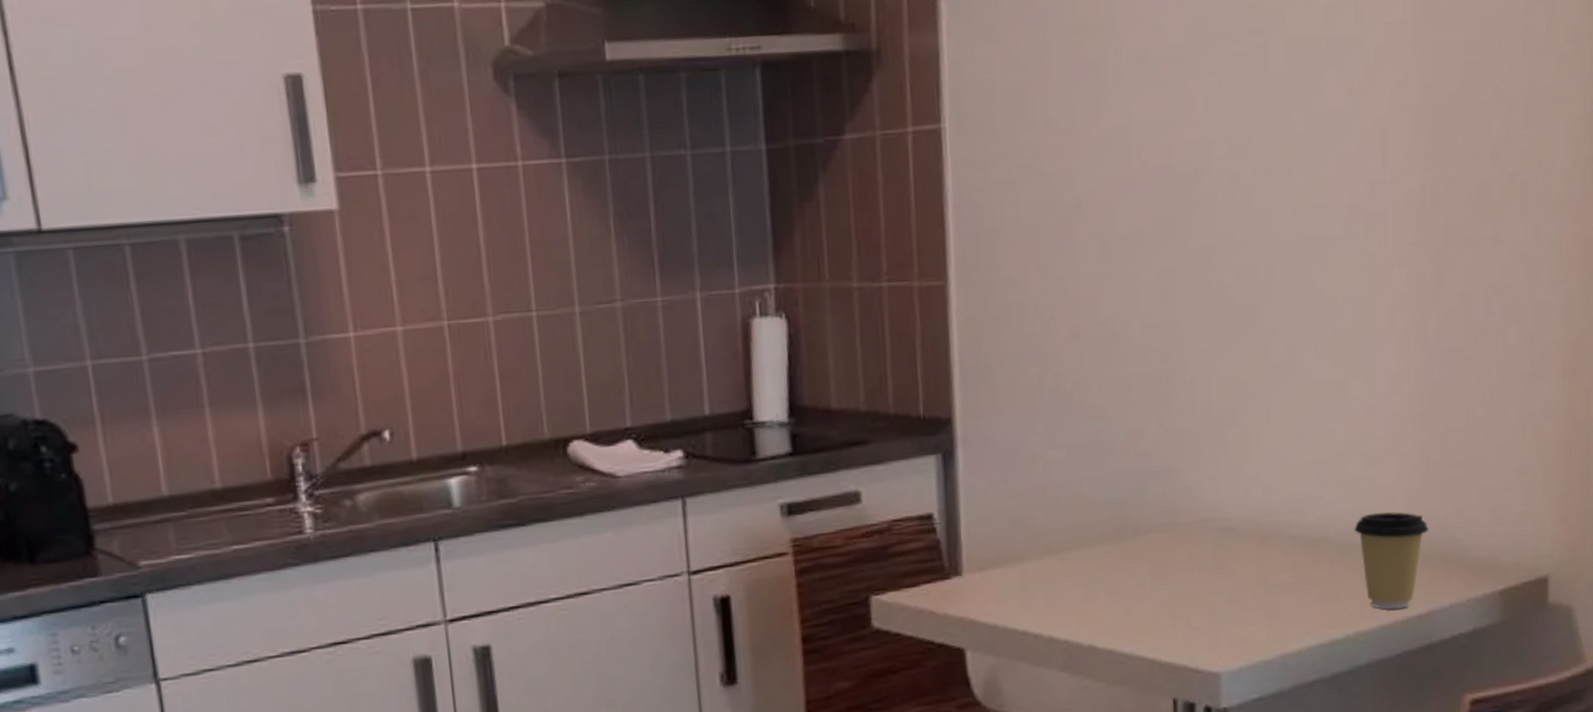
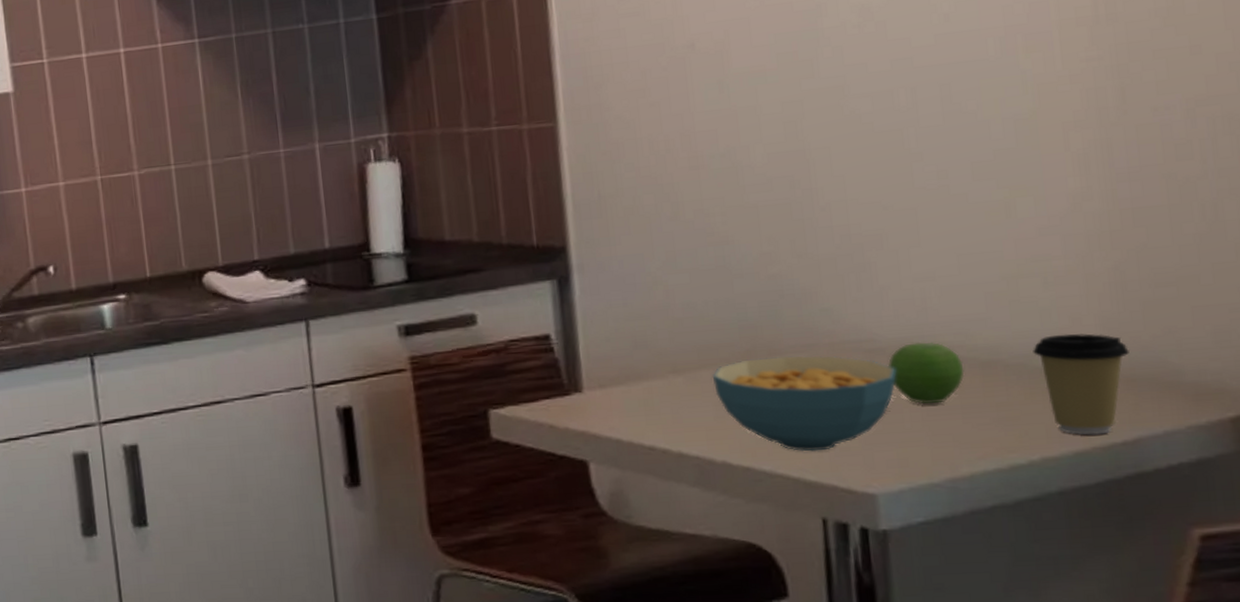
cereal bowl: none [1083,534,1243,633] -> present [712,355,896,452]
fruit: none [1235,520,1299,582] -> present [887,341,965,404]

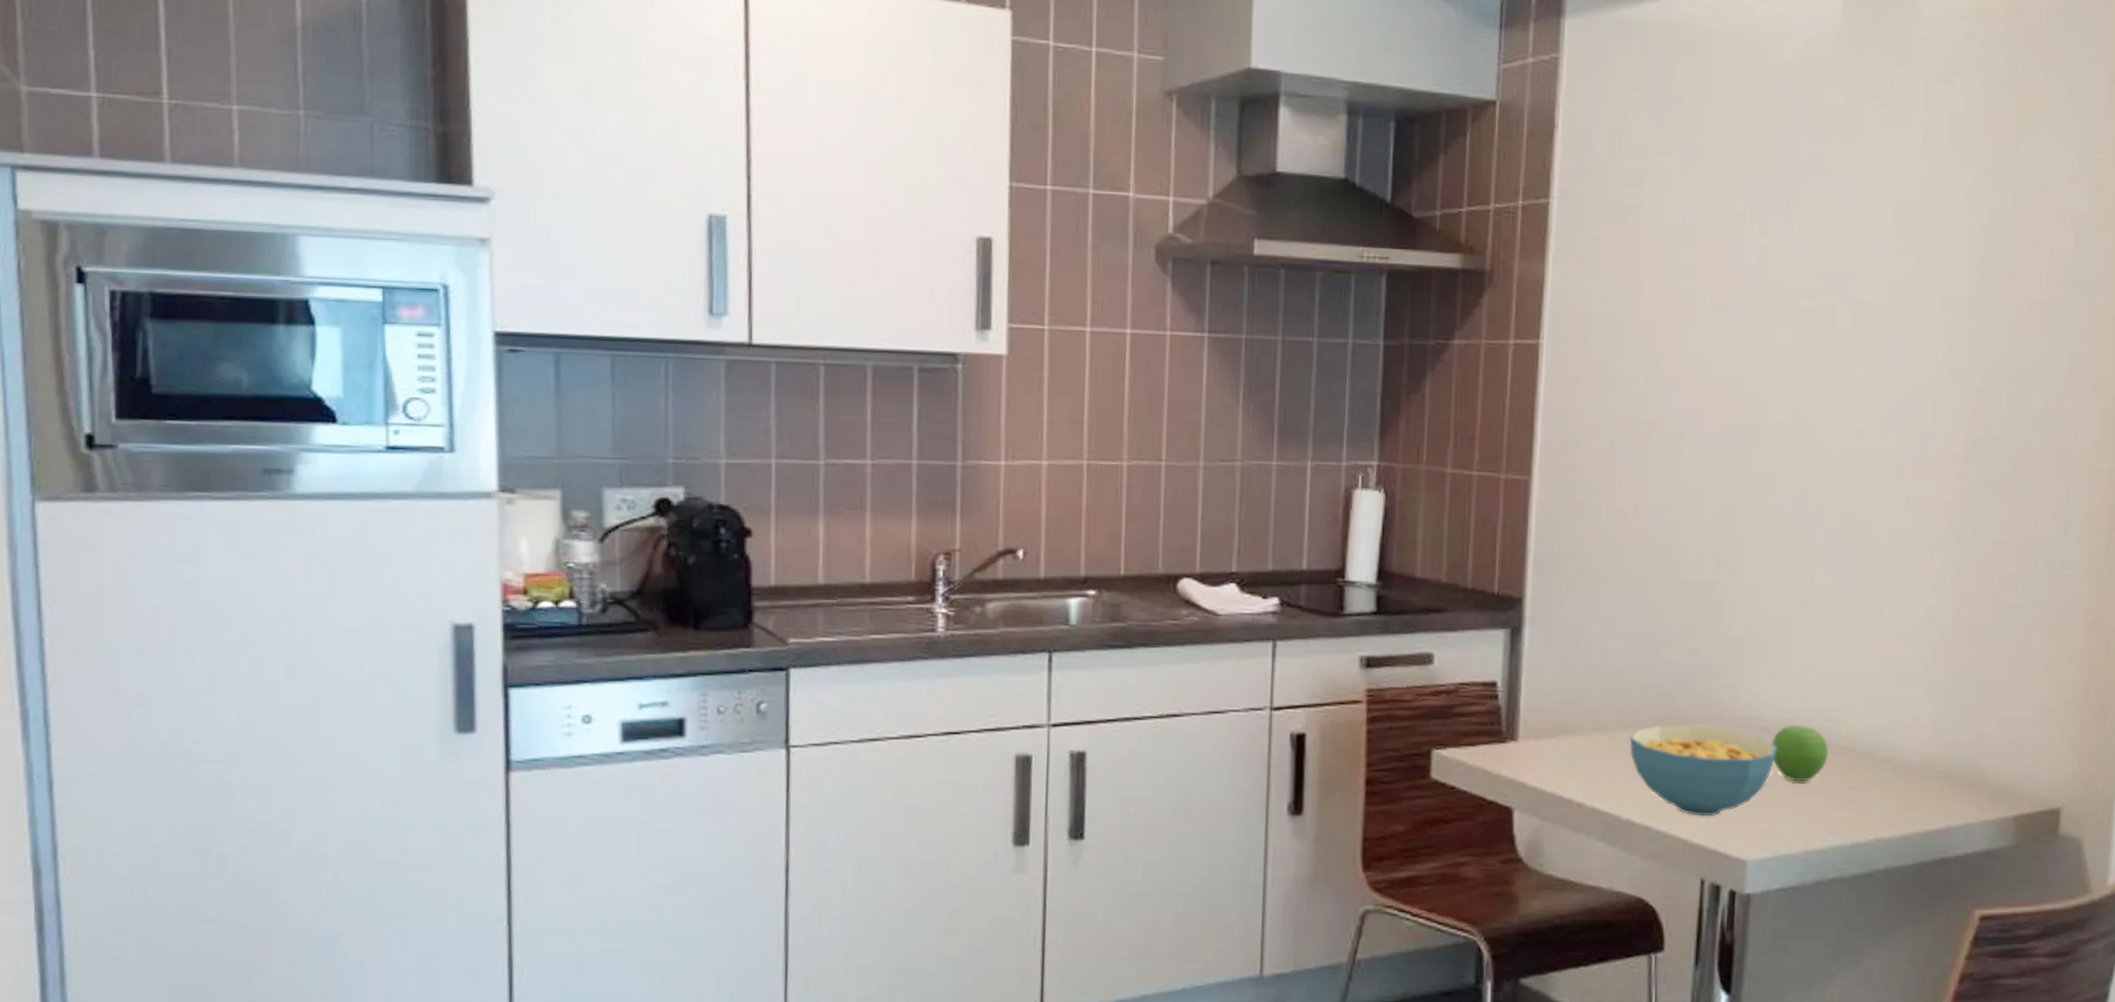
coffee cup: present [1033,333,1129,435] -> none [1882,730,1951,822]

